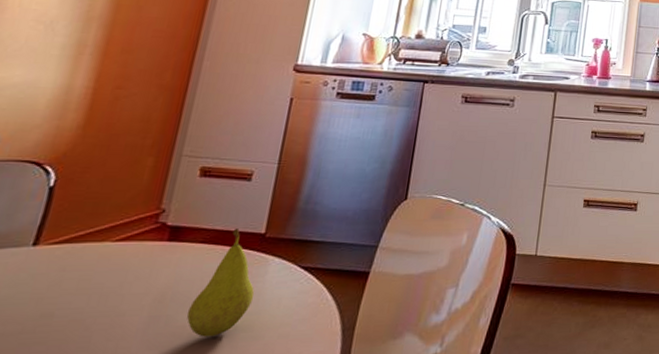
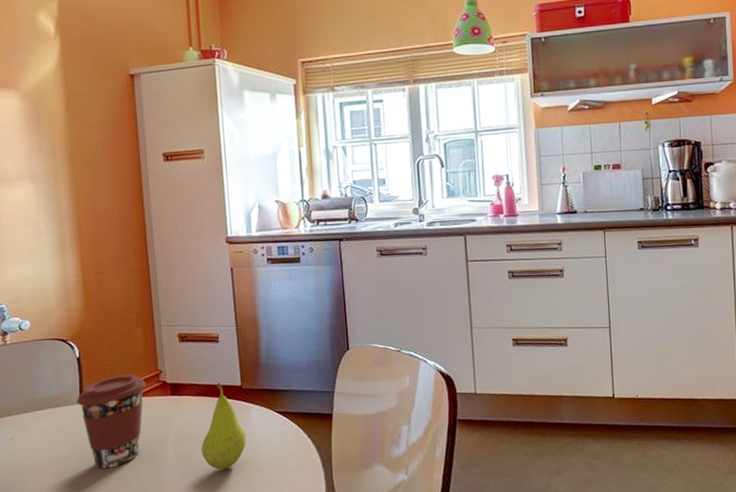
coffee cup: none [24,212,138,334] -> present [76,374,146,469]

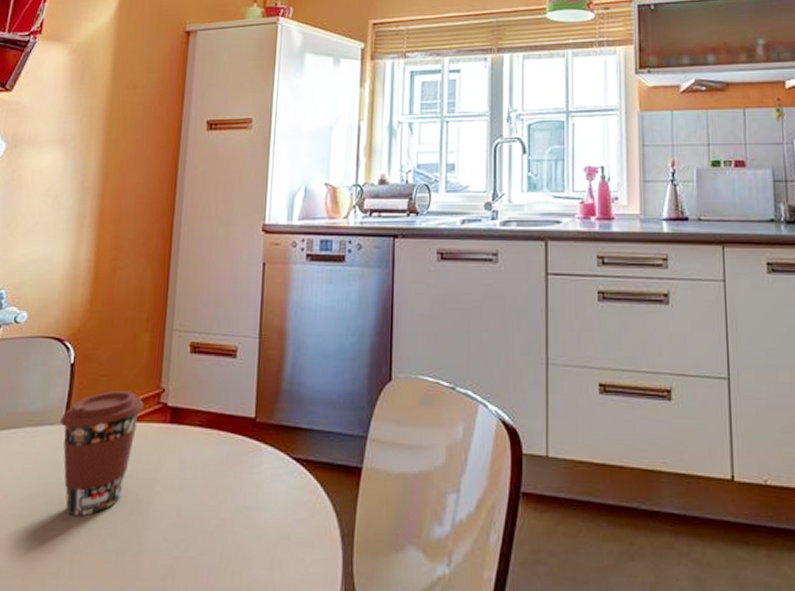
fruit: present [201,382,247,469] -> none [194,410,253,532]

